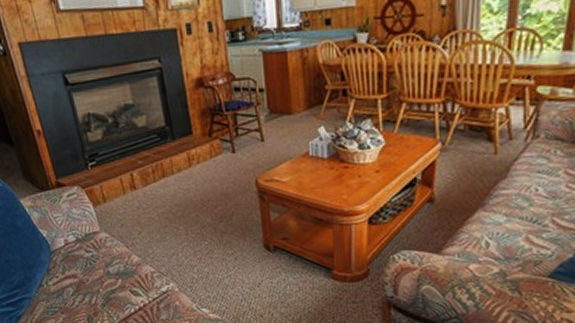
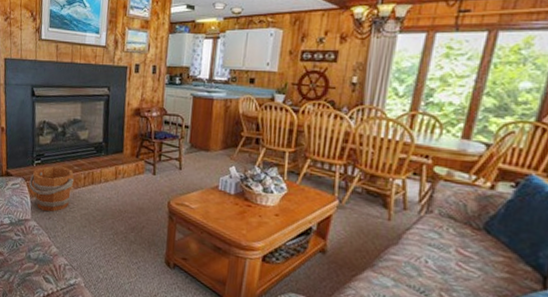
bucket: none [87,163,142,219] -> present [29,166,74,212]

